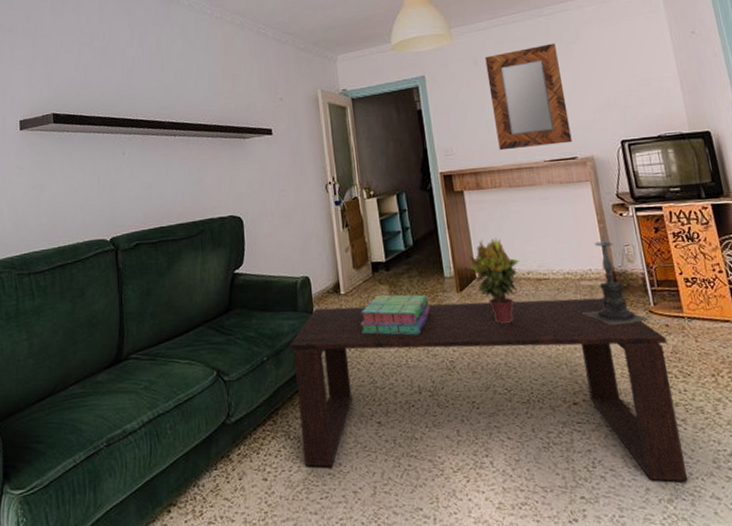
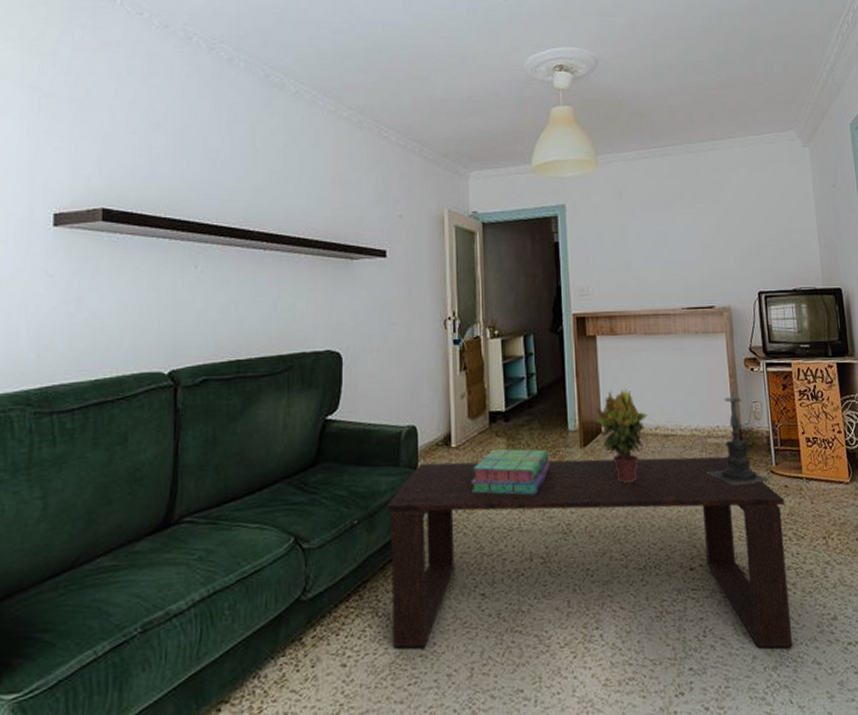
home mirror: present [485,43,572,151] -> none [630,183,711,294]

